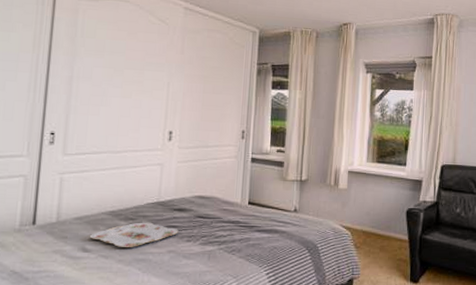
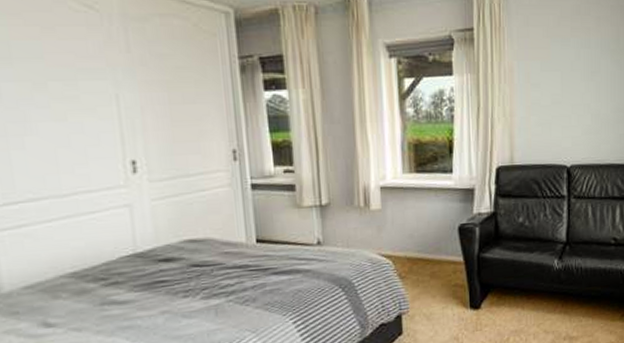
serving tray: present [89,222,179,247] -> none [49,280,170,316]

